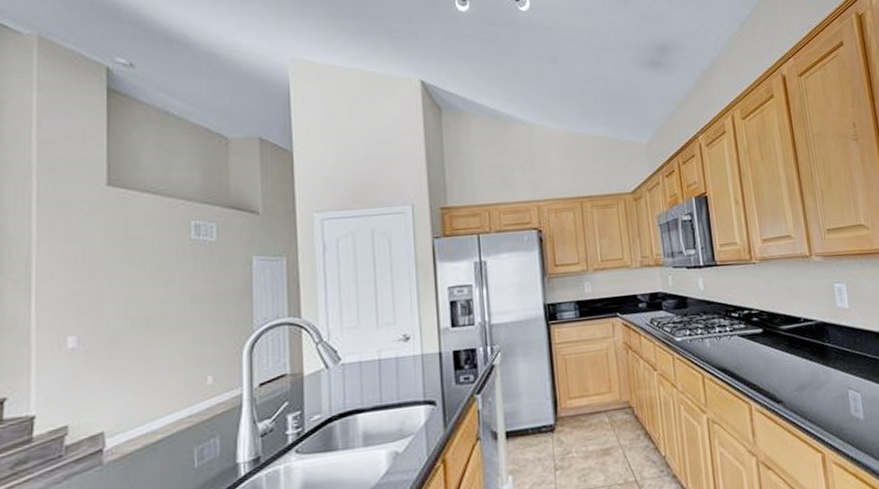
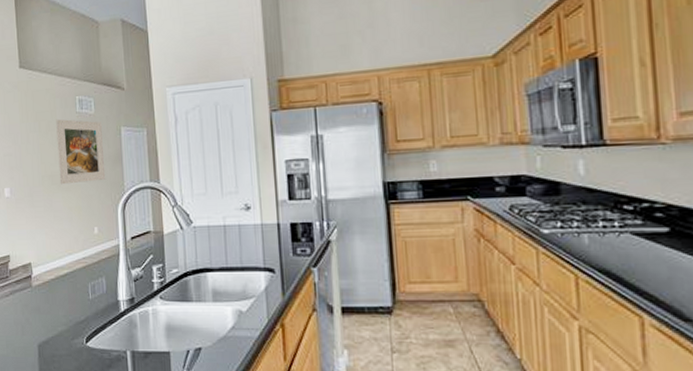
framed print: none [159,247,228,328] -> present [56,119,106,185]

